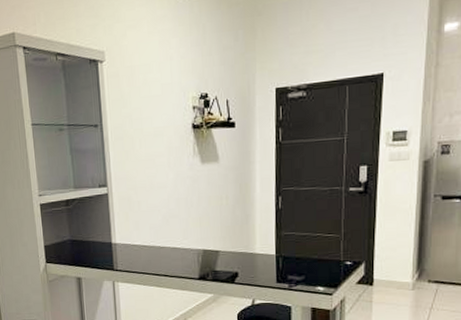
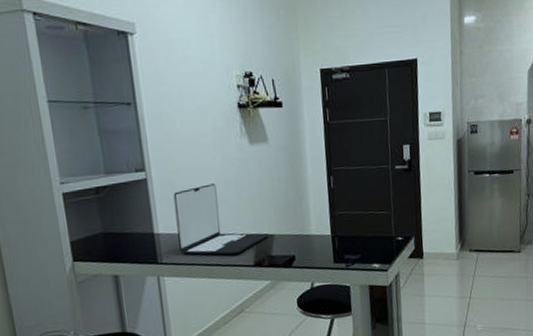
laptop: none [130,200,214,267] -> present [173,183,268,255]

